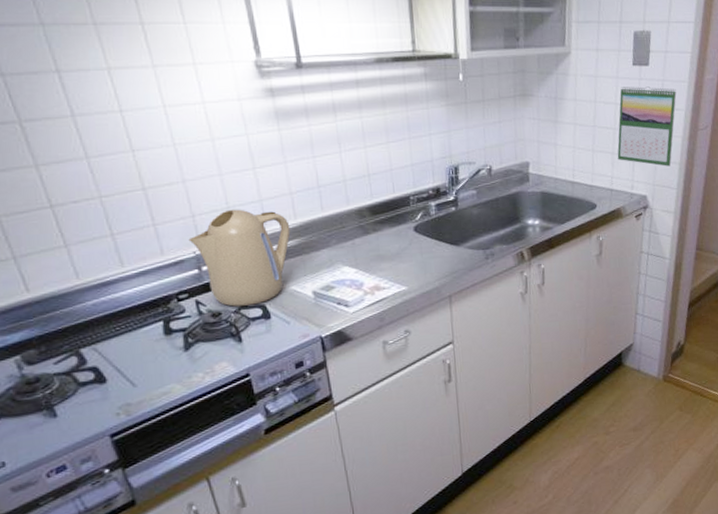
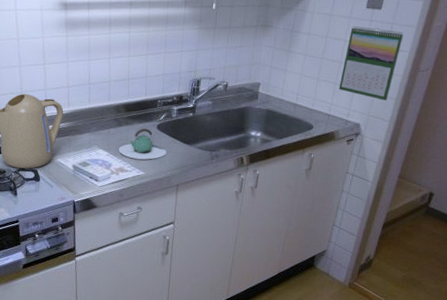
teapot: none [369,233,431,272] -> present [118,128,167,160]

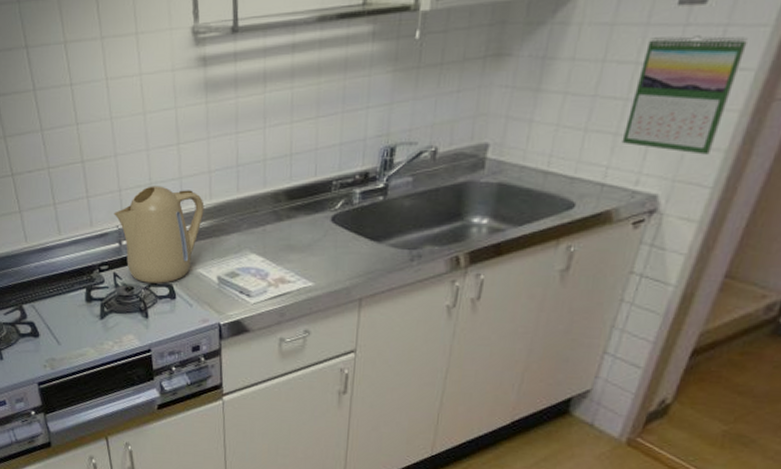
teapot: present [118,128,167,160] -> none [277,222,346,265]

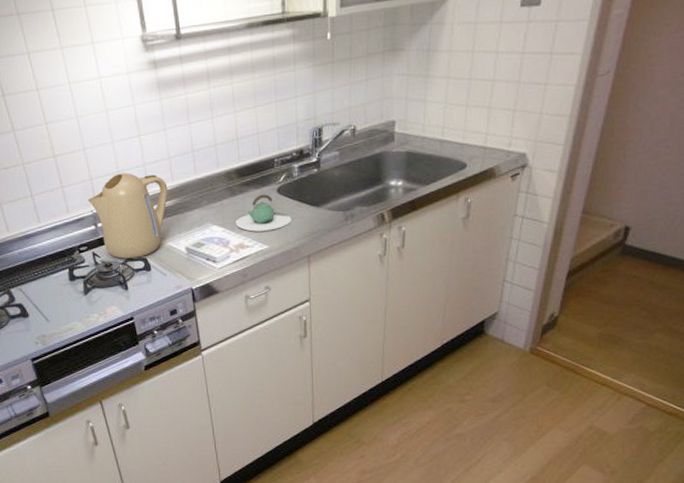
teapot: none [277,222,346,265] -> present [235,194,292,232]
calendar: present [622,35,748,155] -> none [494,29,573,120]

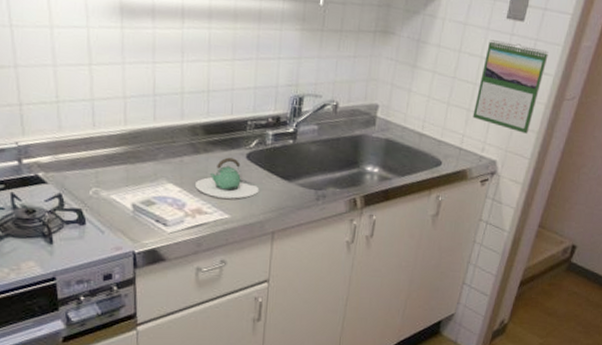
kettle: present [87,173,168,259] -> none [12,103,119,208]
calendar: none [494,29,573,120] -> present [472,40,549,134]

